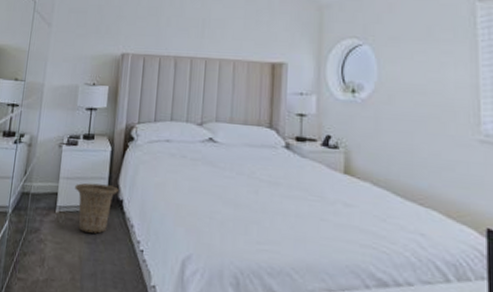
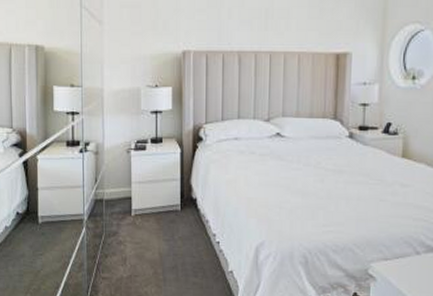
basket: present [75,183,118,233] -> none [148,185,191,231]

